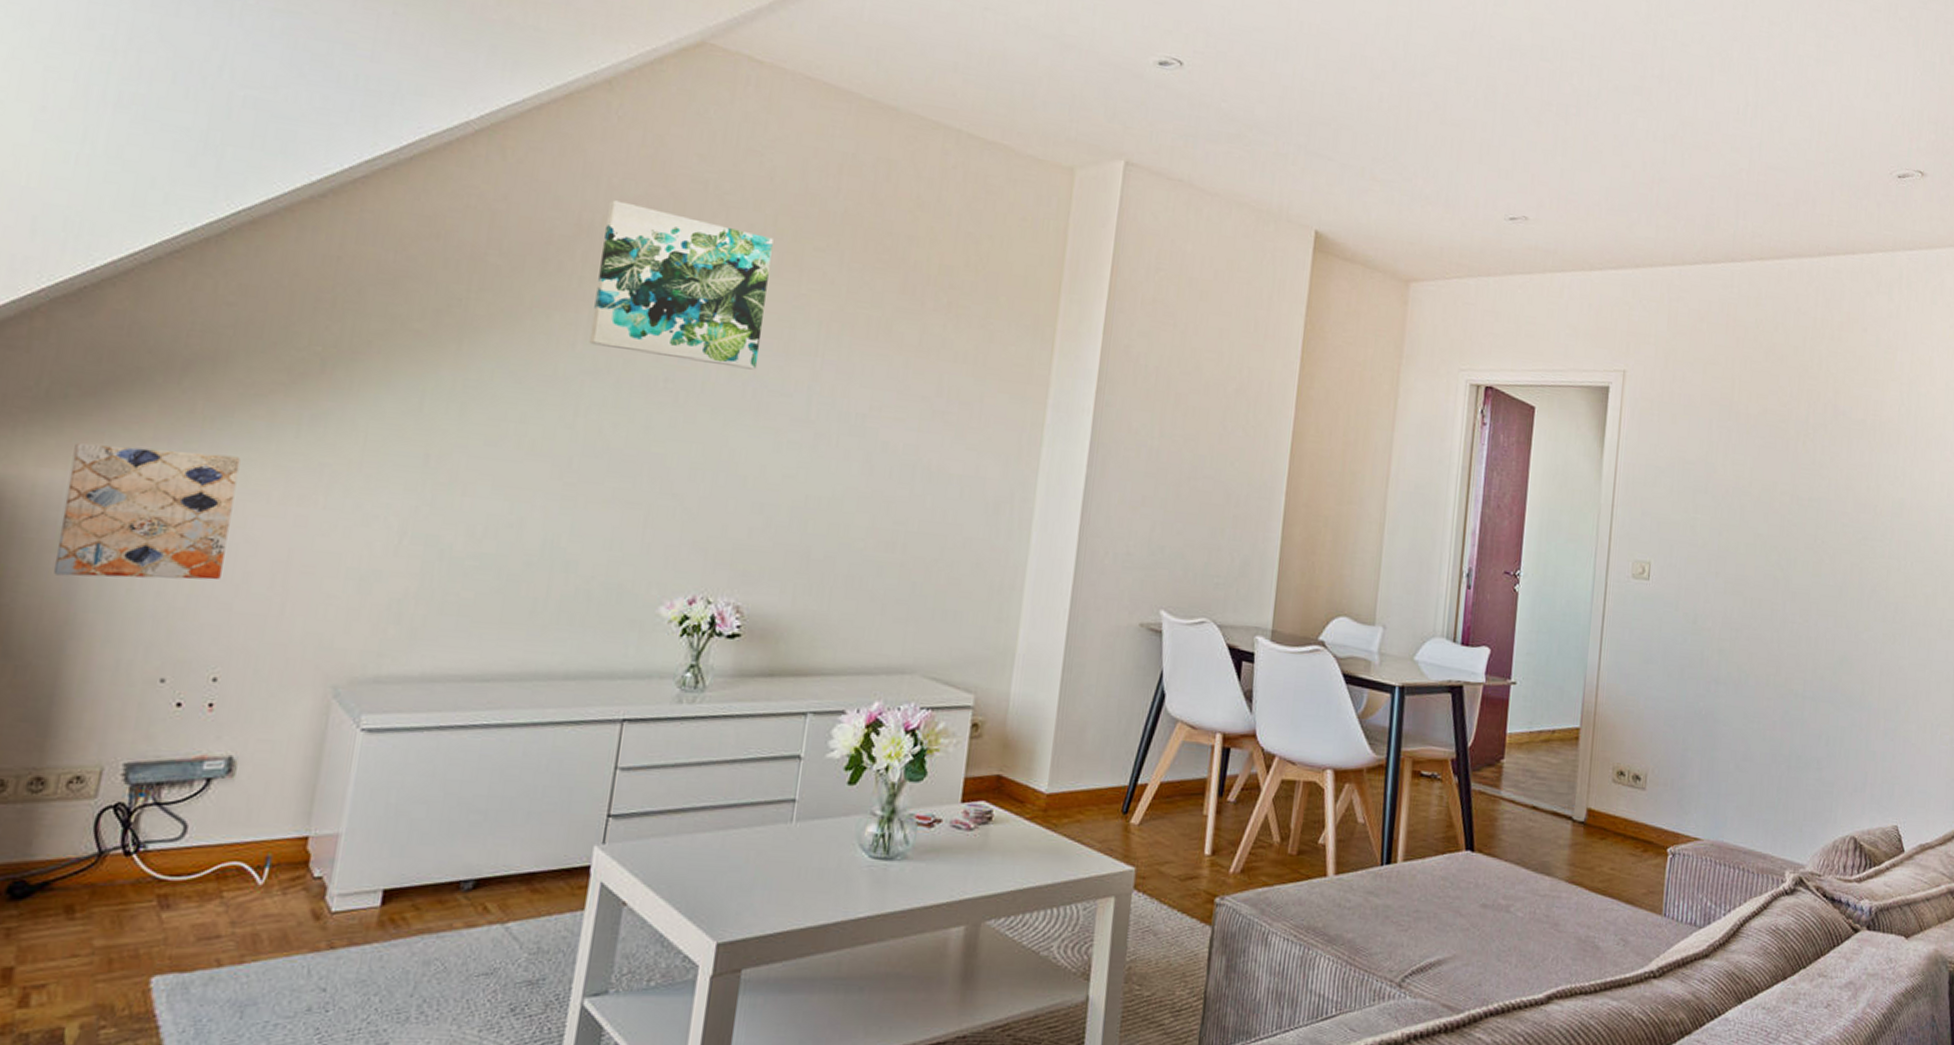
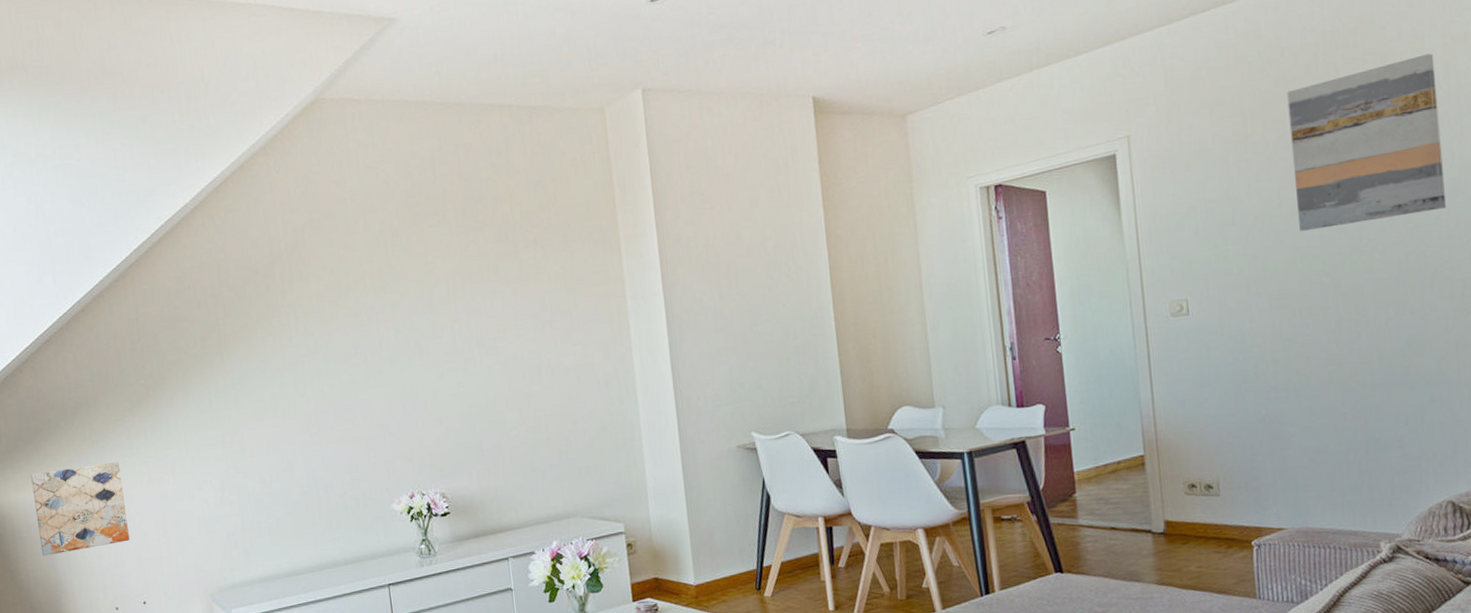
wall art: present [589,200,774,370] -> none [286,226,413,336]
wall art: none [1764,367,1902,527] -> present [1287,53,1446,231]

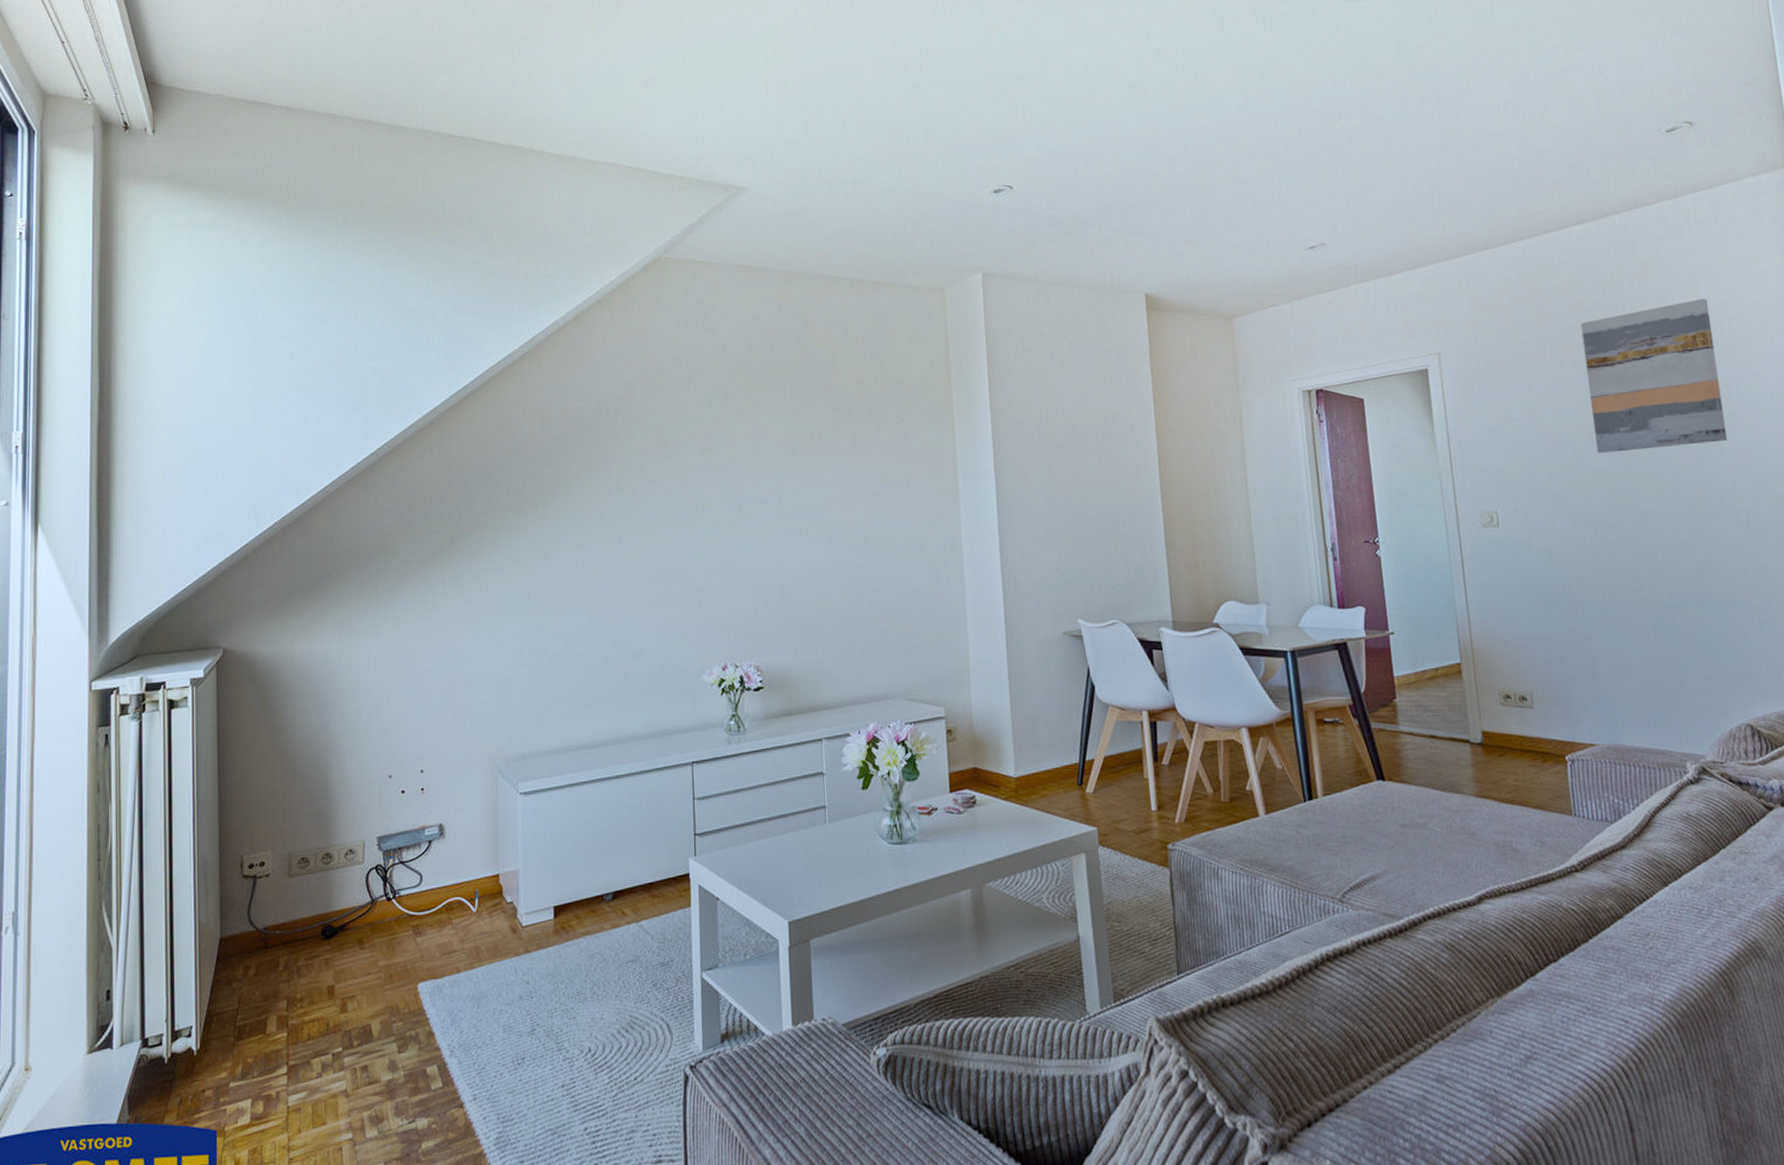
wall art: present [30,462,130,556] -> none [312,614,413,714]

